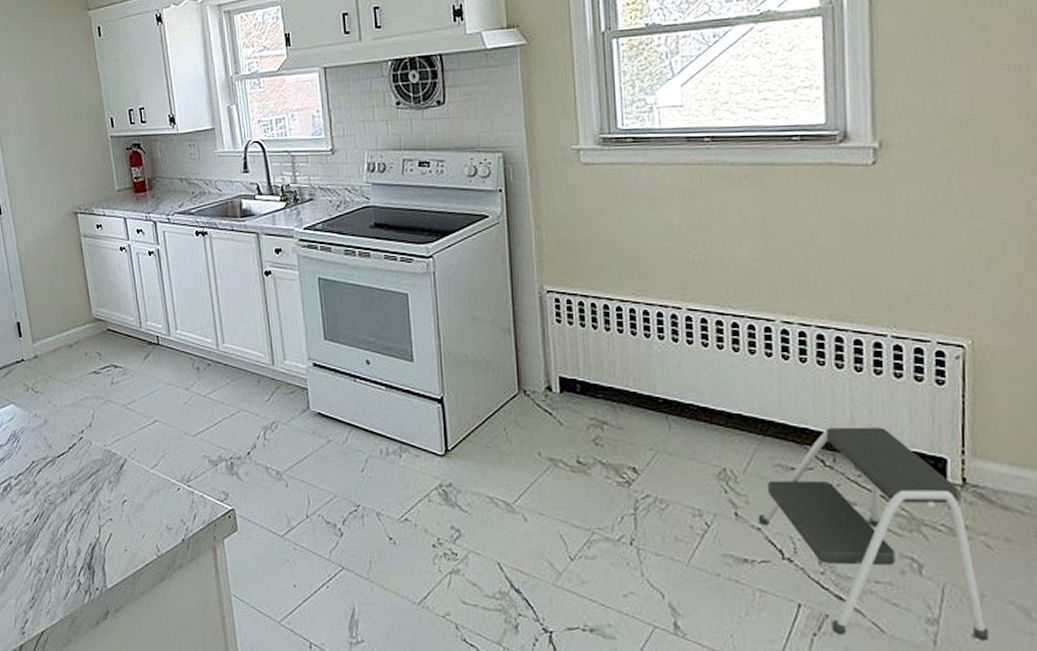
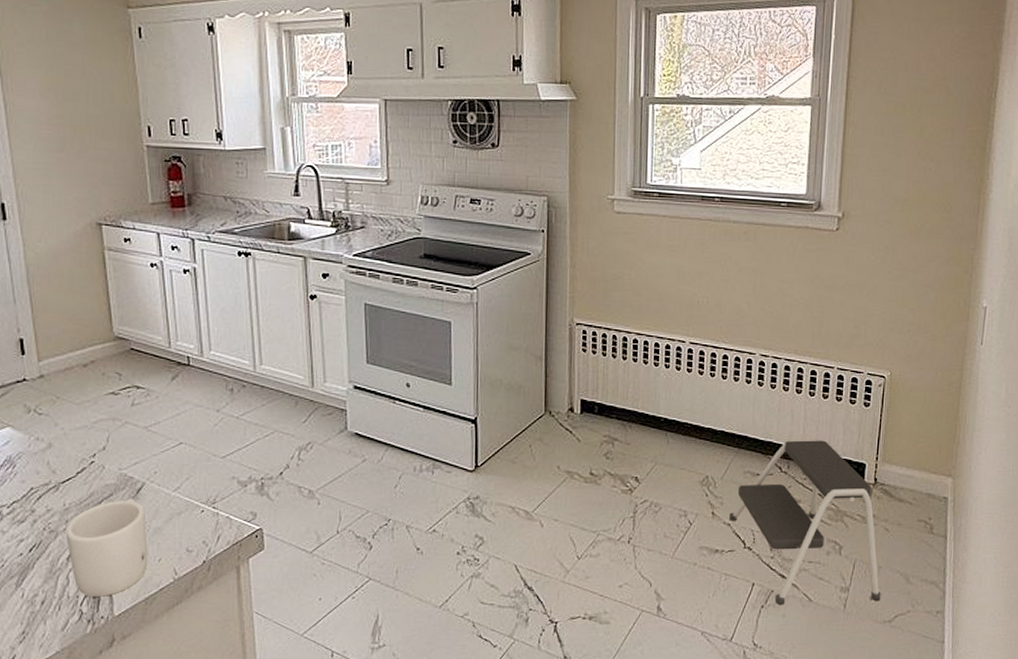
mug: none [62,473,133,569] -> present [65,498,148,597]

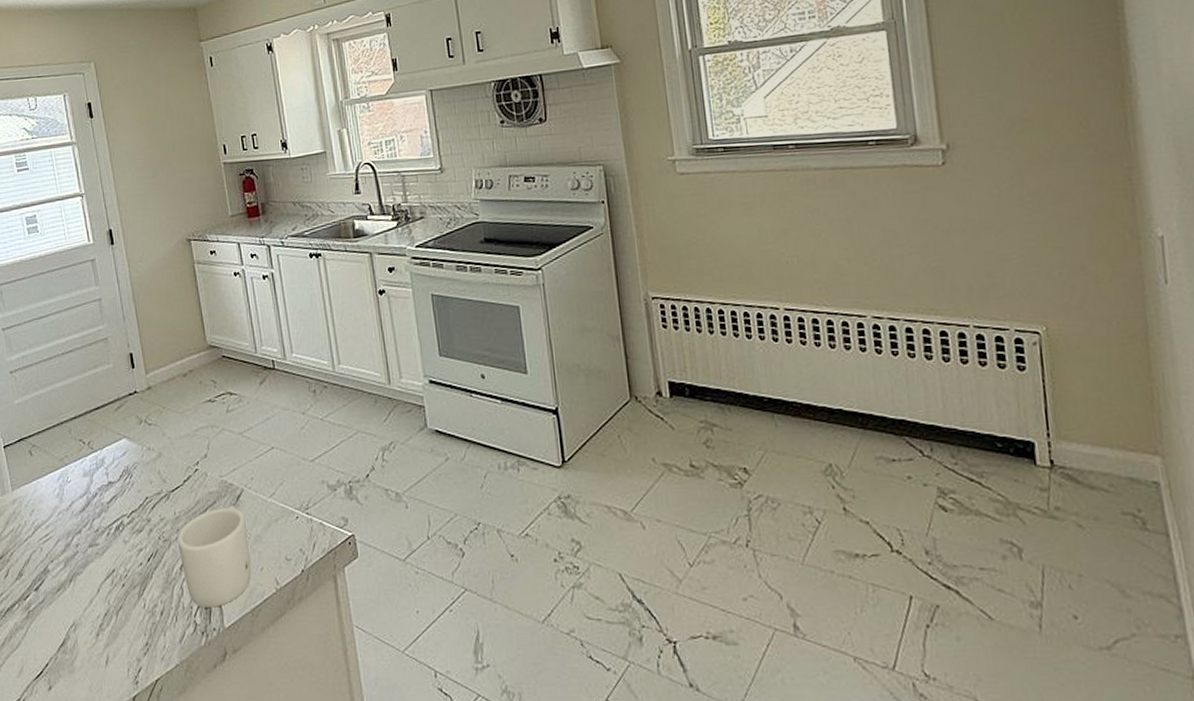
step stool: present [730,440,881,606] -> none [866,415,1090,625]

